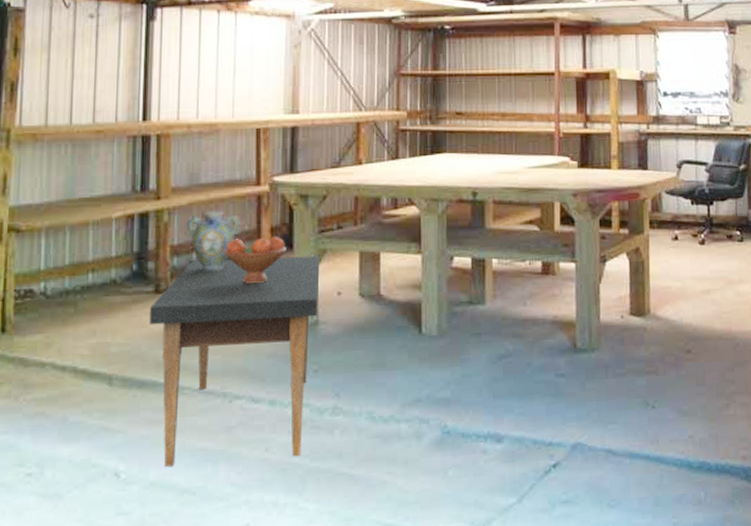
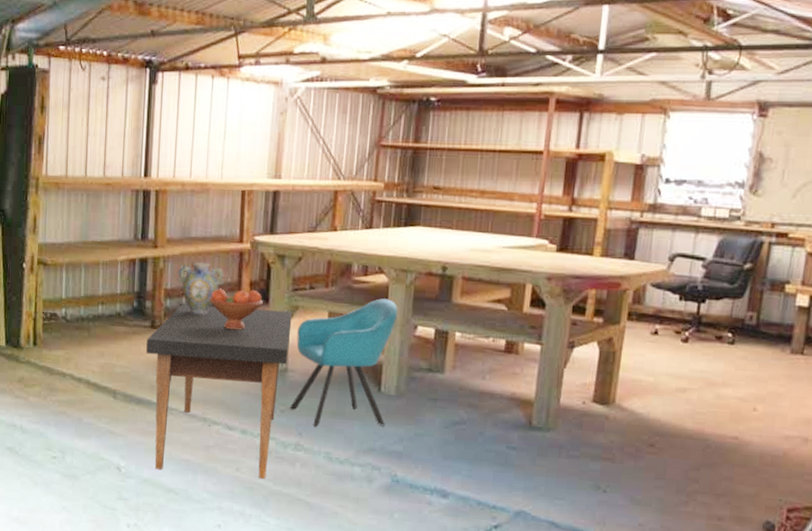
chair: none [324,231,433,384] -> present [290,298,398,427]

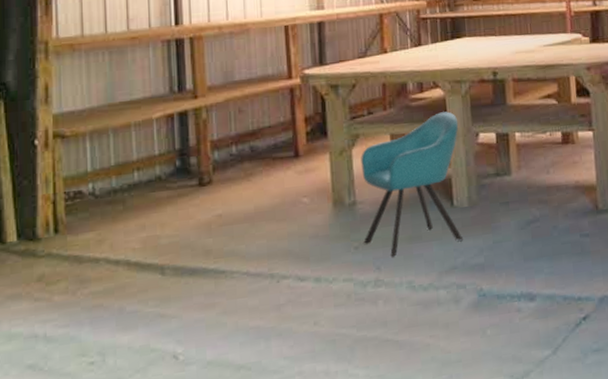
dining table: present [146,304,292,479] -> none [195,140,355,346]
ceramic jug: present [176,262,225,315] -> none [223,105,277,162]
fruit bowl: present [208,288,264,330] -> none [261,126,322,172]

